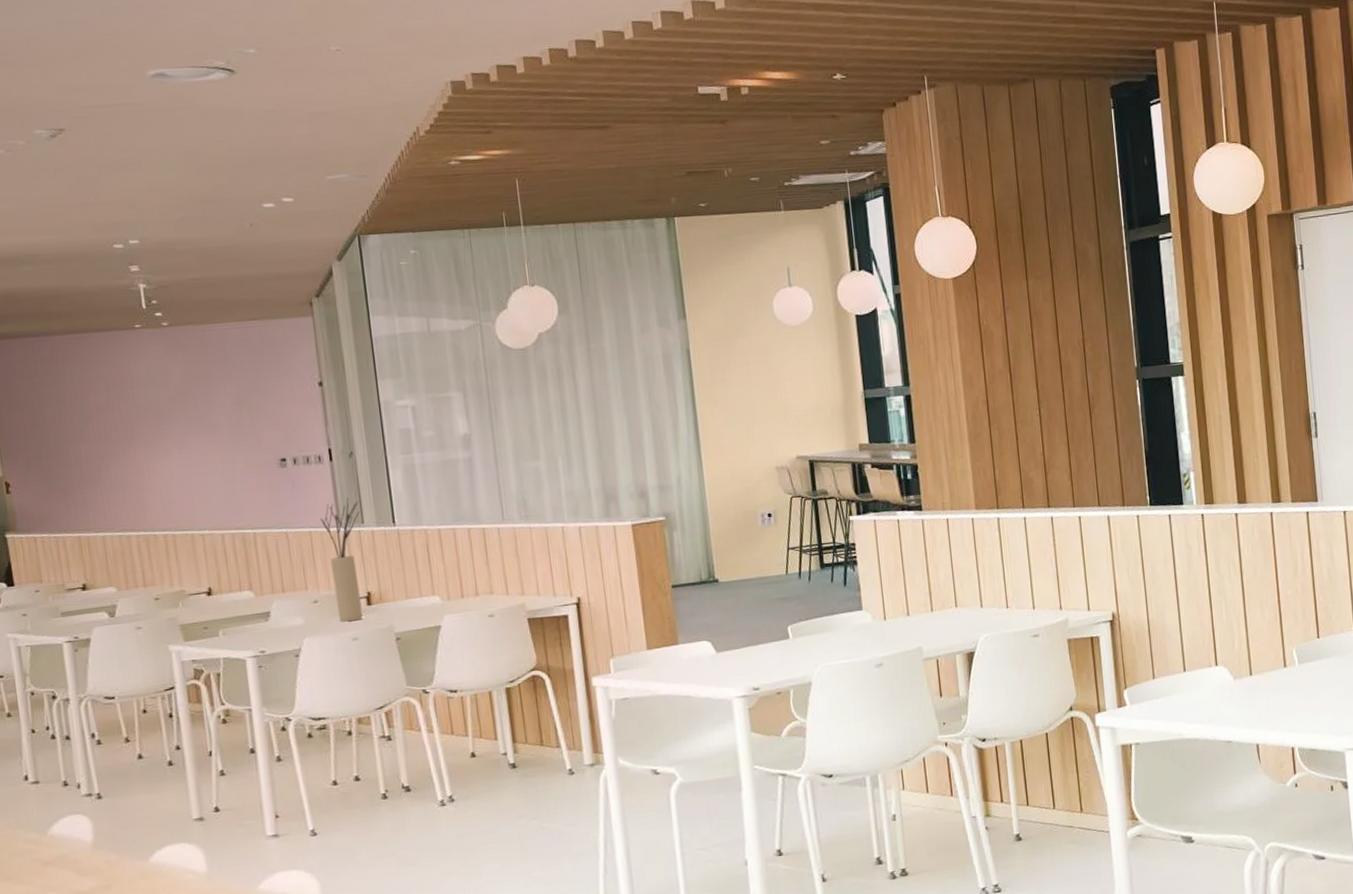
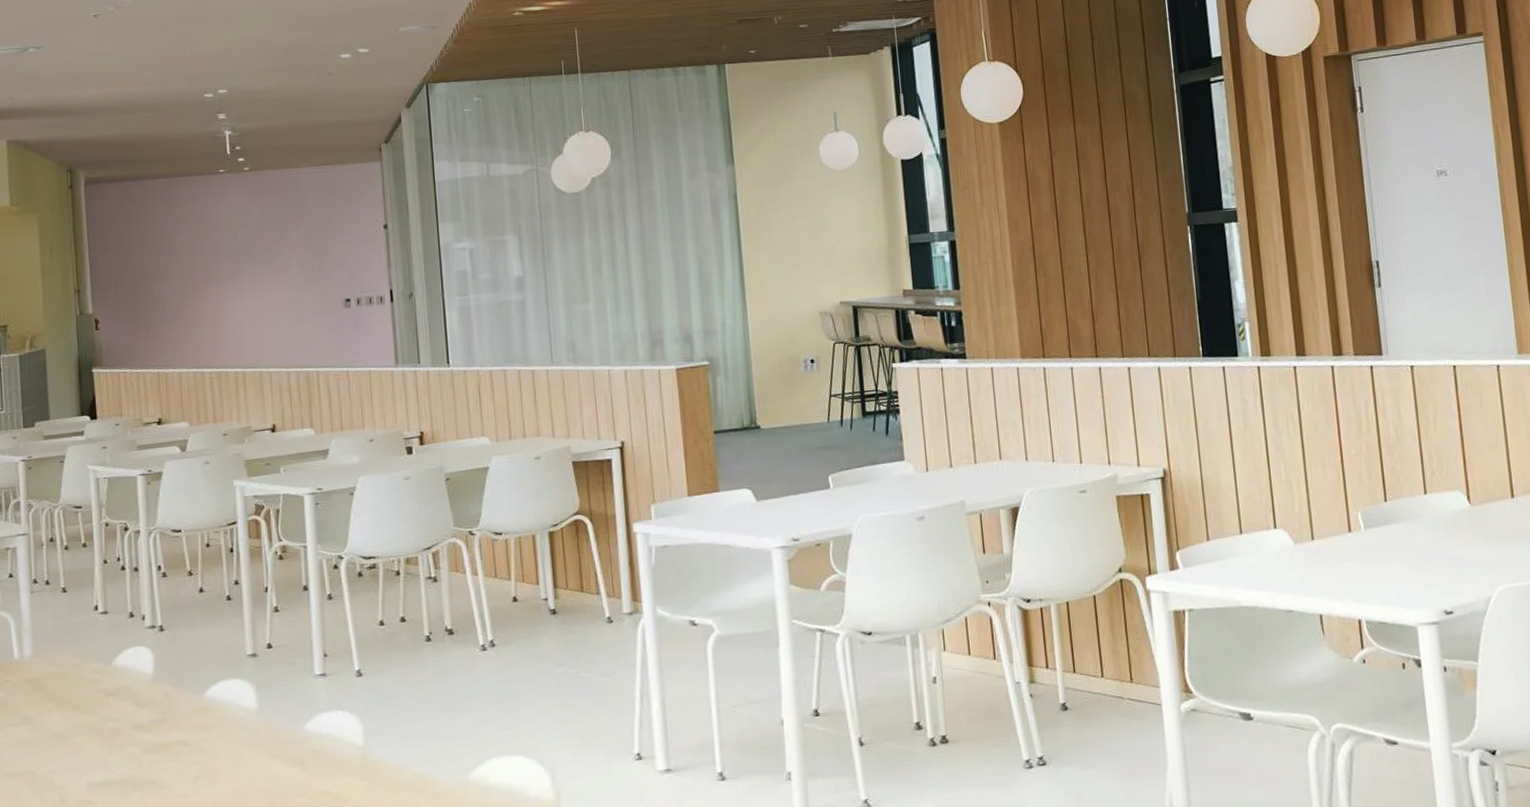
vase: present [321,497,363,622] -> none [380,338,417,462]

